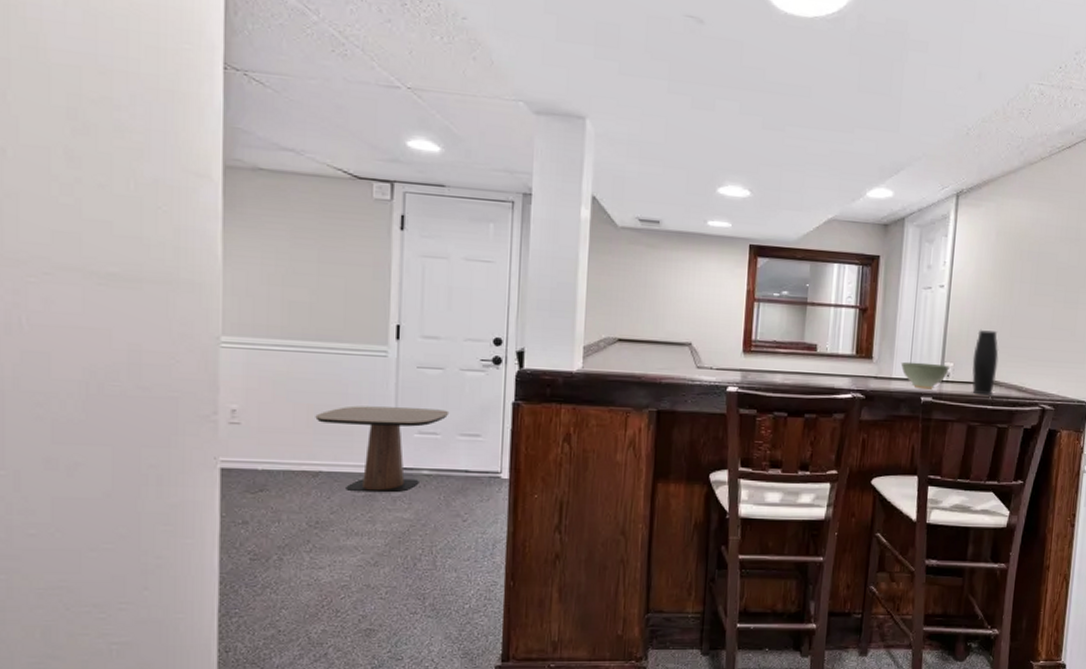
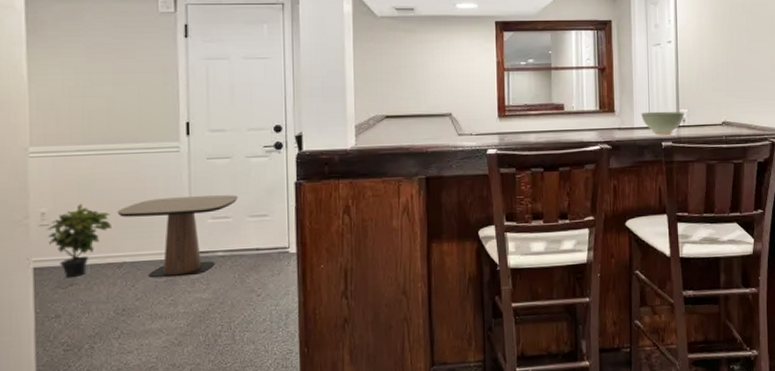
potted plant: none [238,403,310,483] -> present [47,204,113,279]
vase: present [972,329,999,396] -> none [704,76,728,136]

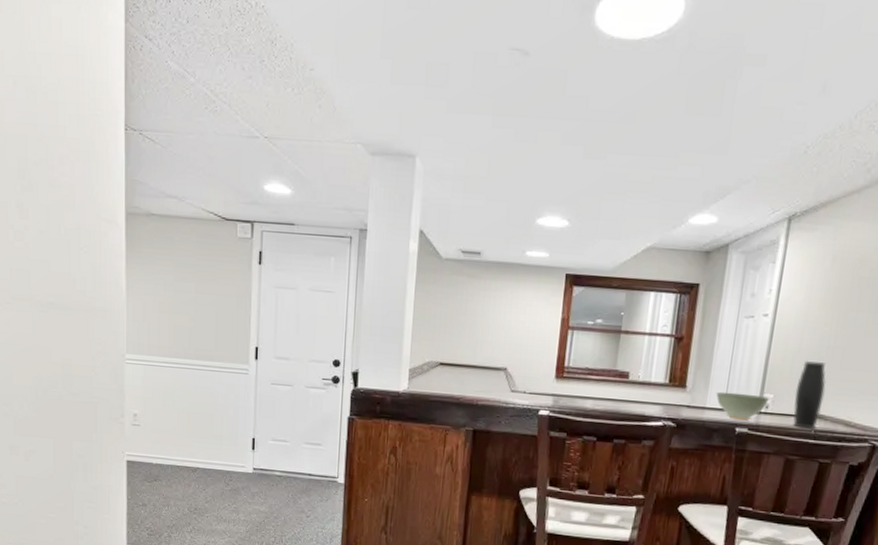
potted plant: present [47,204,113,279] -> none [138,410,190,474]
side table: present [117,195,239,278] -> none [194,414,297,489]
vase: none [704,76,728,136] -> present [793,360,827,429]

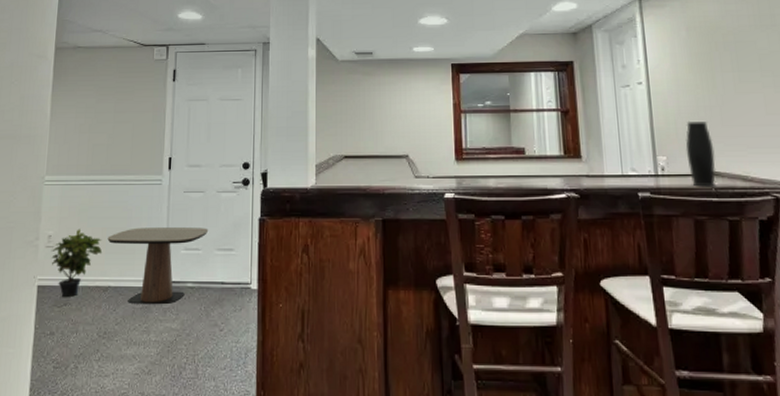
potted plant: none [138,410,190,474] -> present [51,229,103,298]
side table: none [194,414,297,489] -> present [107,227,209,305]
bowl: present [716,391,769,421] -> none [611,158,663,184]

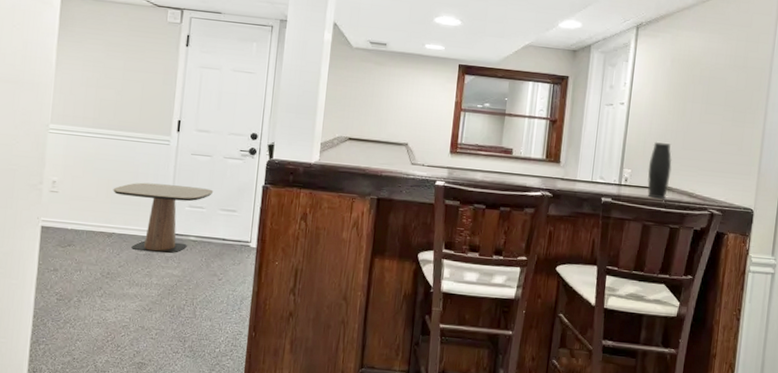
potted plant: present [51,229,103,298] -> none [55,178,108,240]

